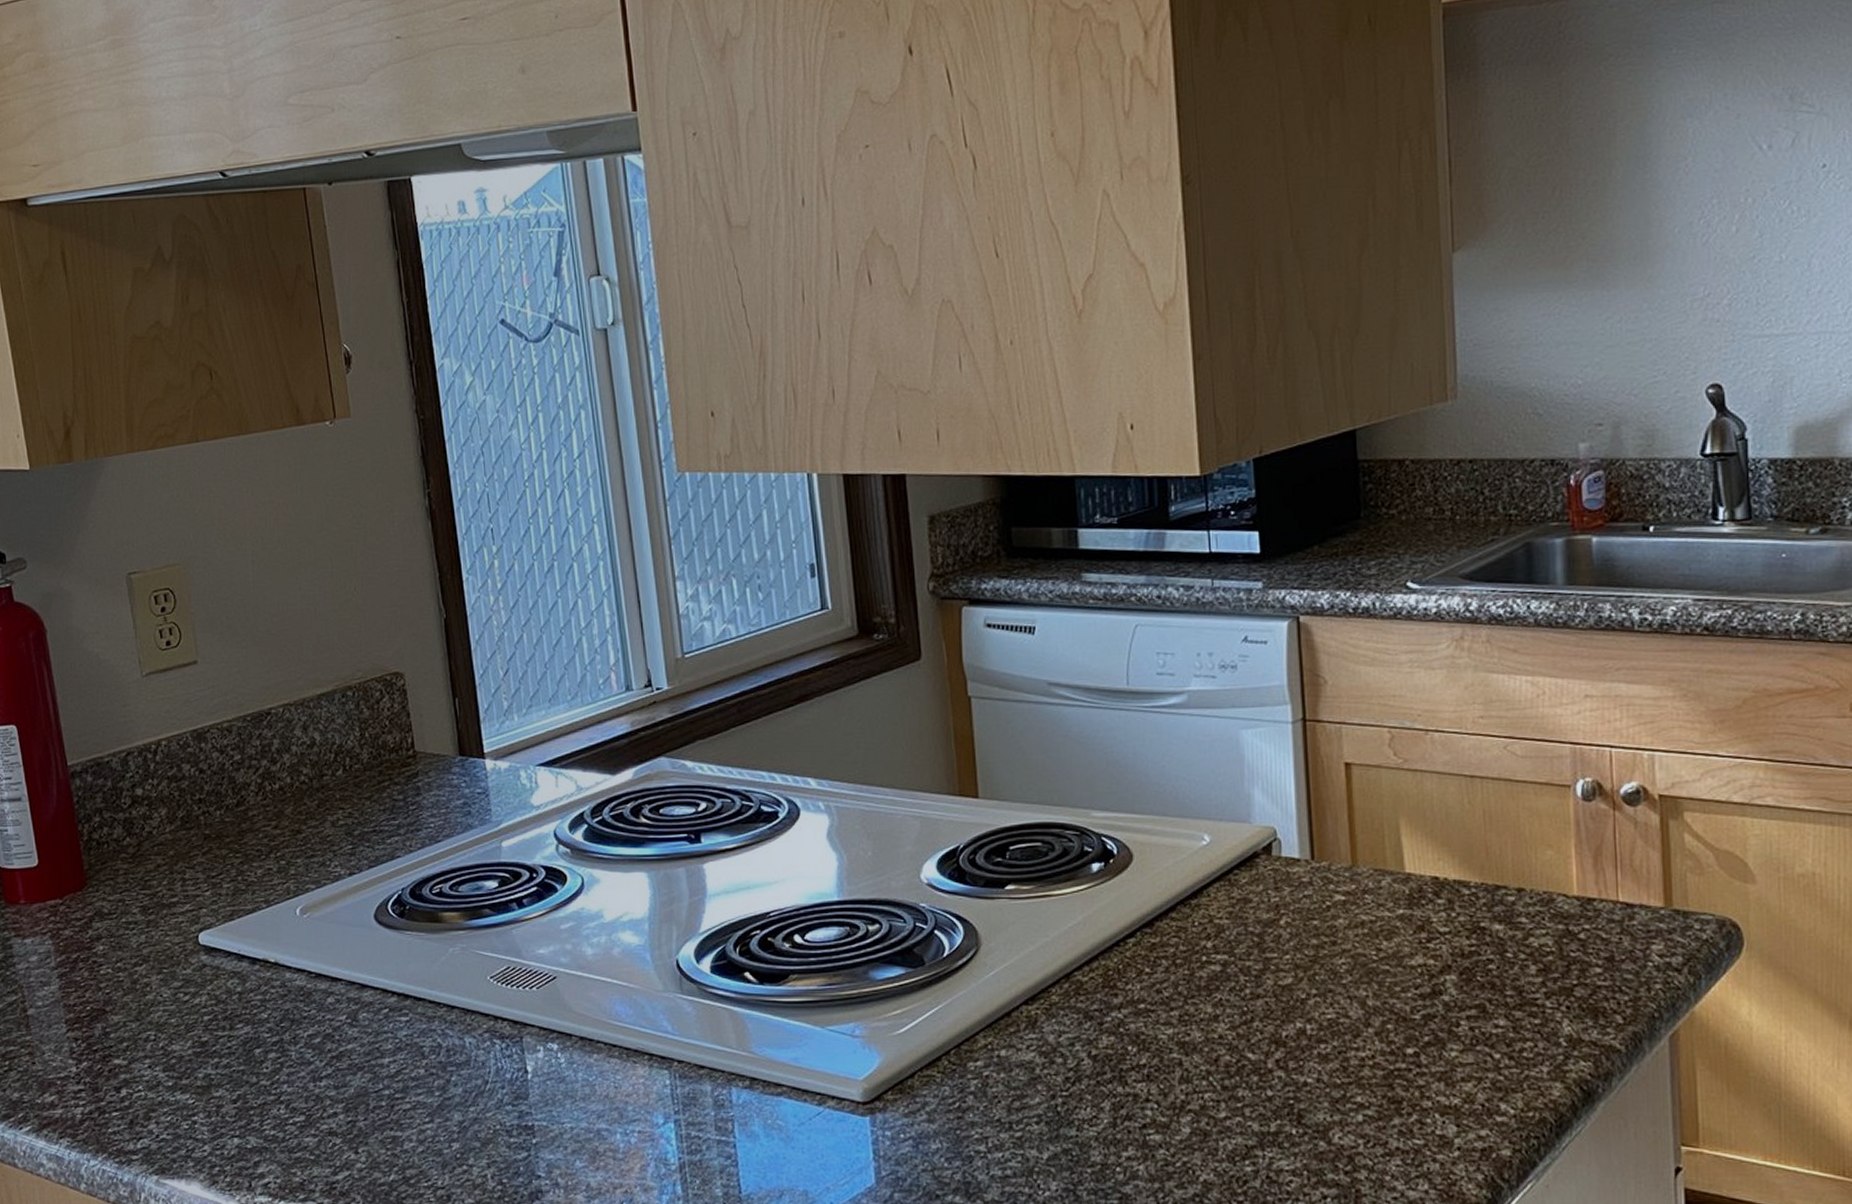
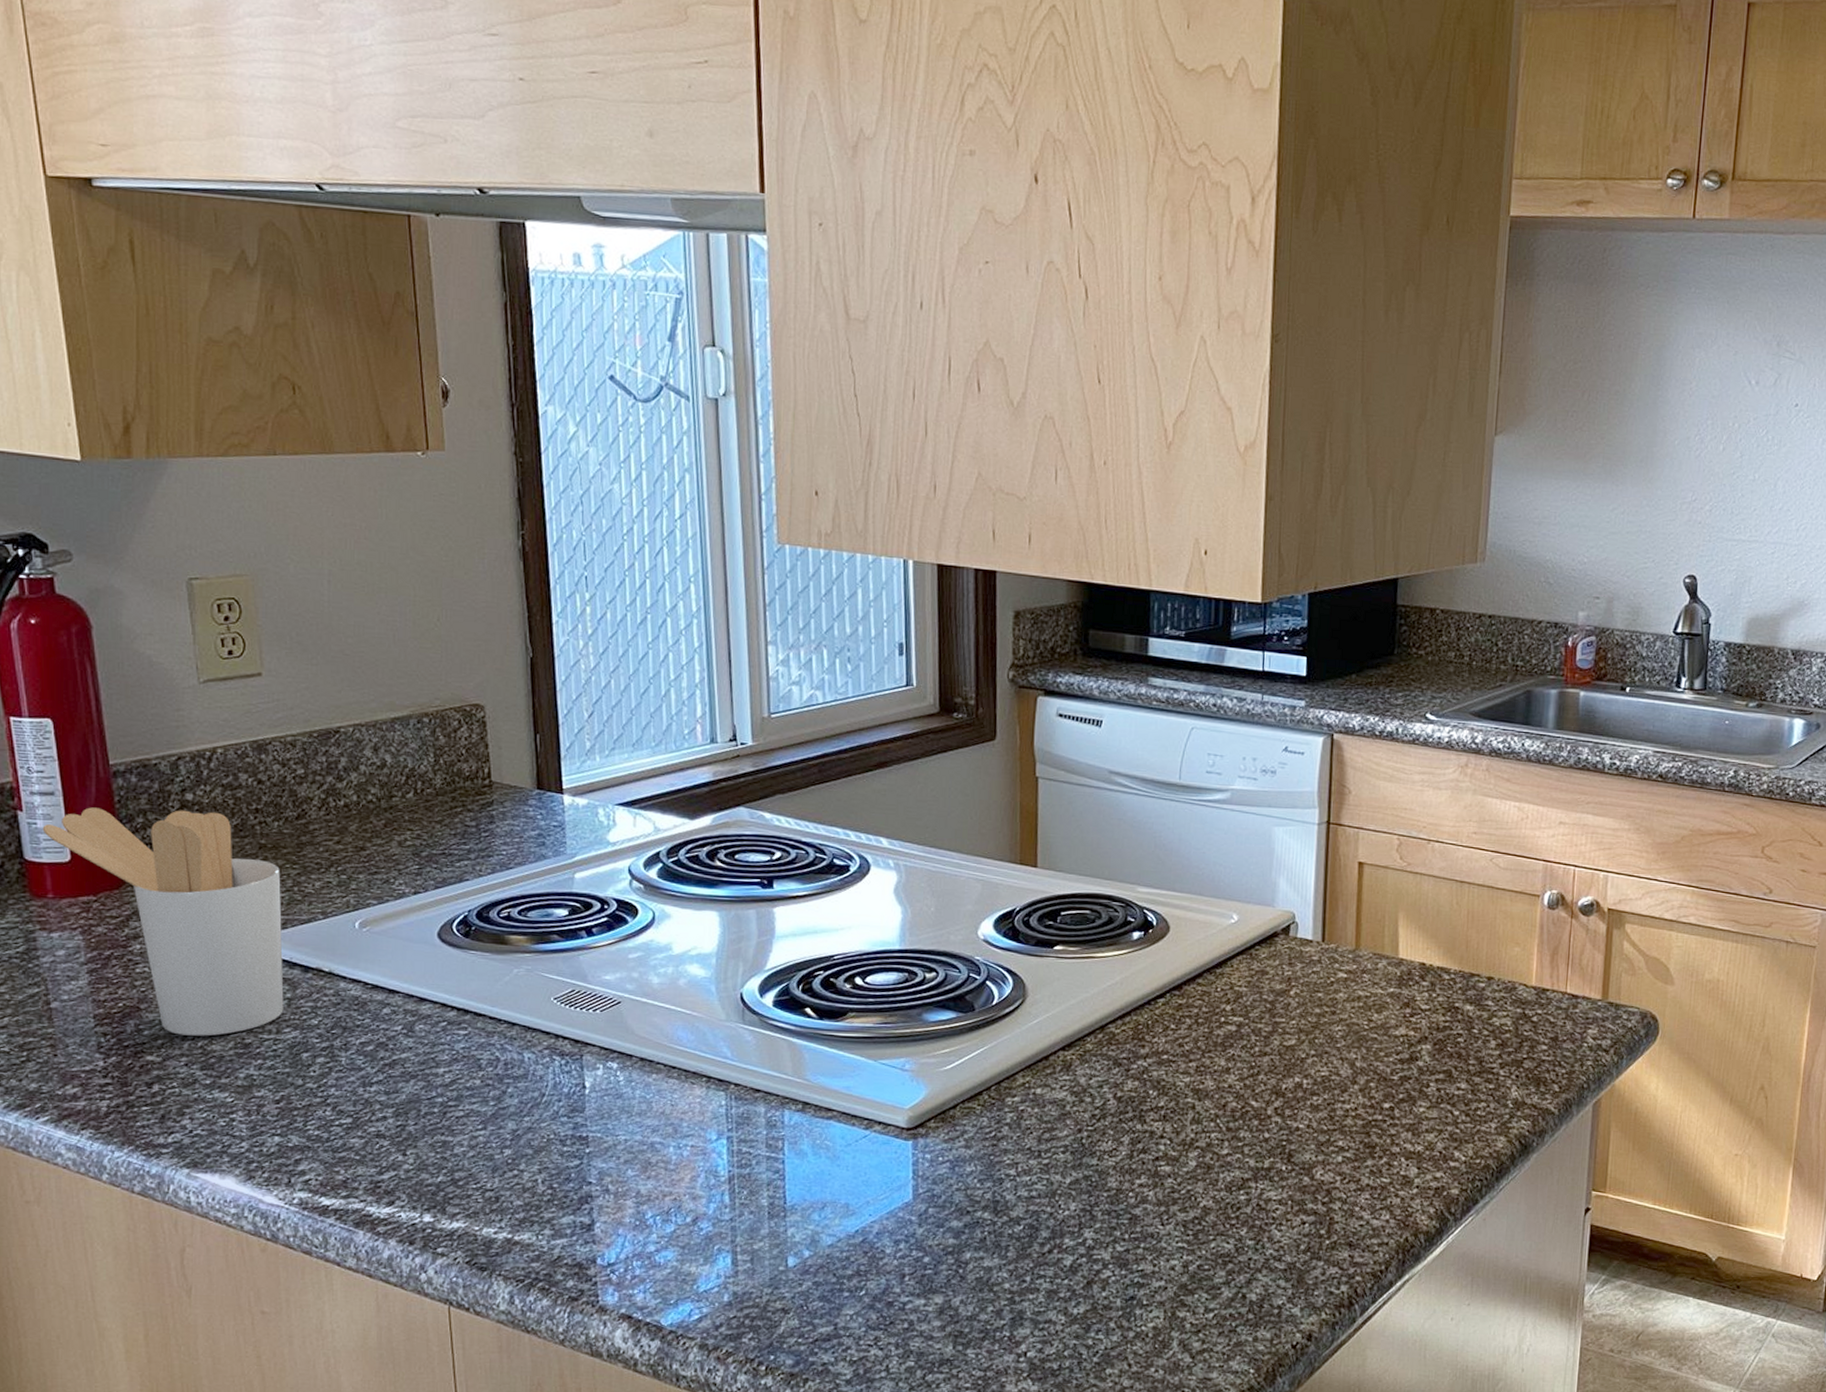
utensil holder: none [12,805,235,1036] -> present [42,807,284,1036]

